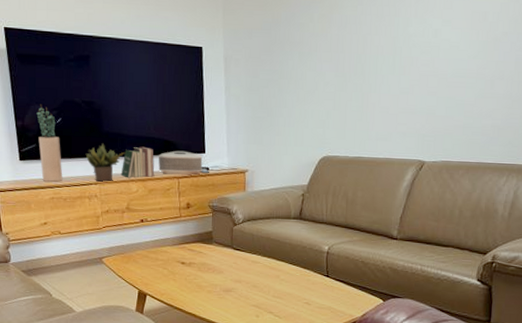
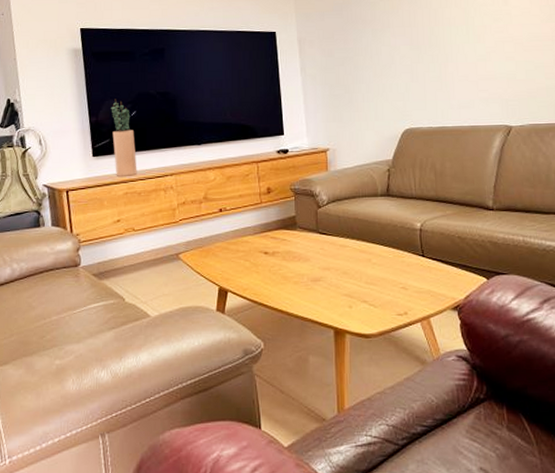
potted plant: present [85,143,126,182] -> none [160,133,202,172]
books: present [120,146,155,178] -> none [197,133,233,167]
speaker: present [158,150,209,175] -> none [235,134,289,160]

